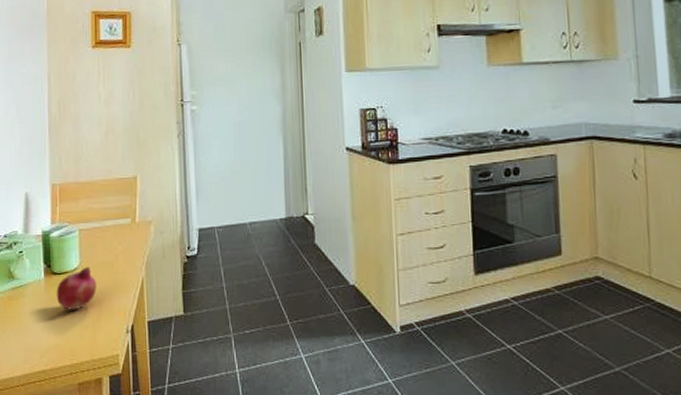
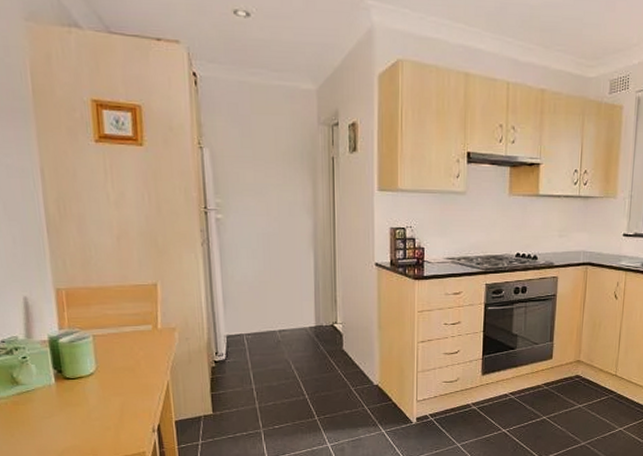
fruit: present [56,267,97,310] -> none [70,371,117,413]

